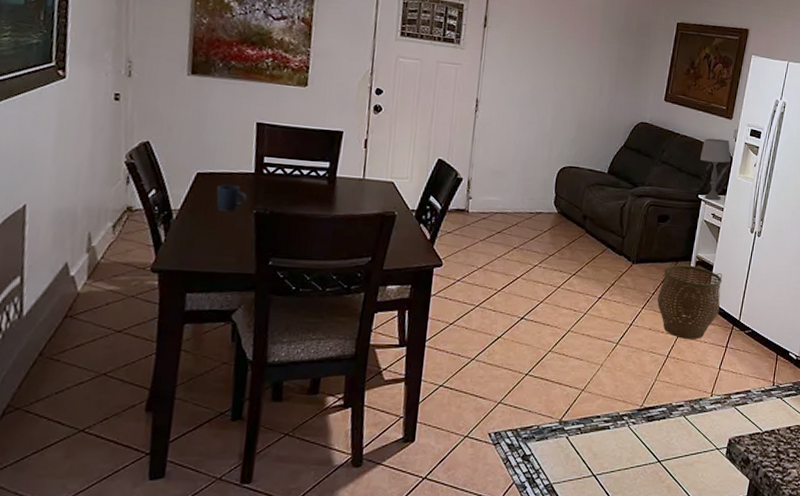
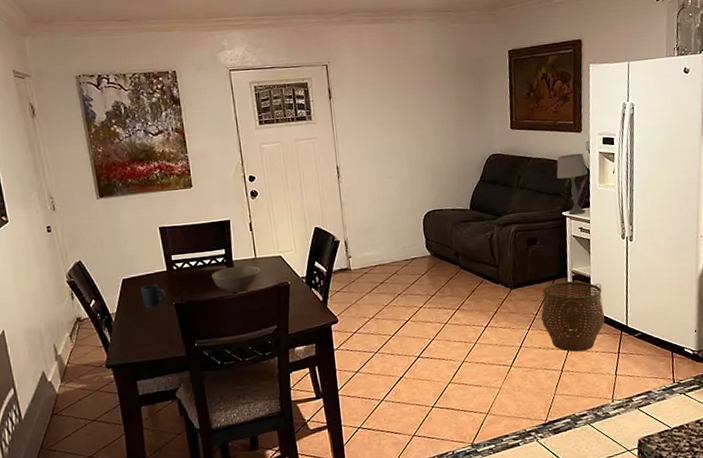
bowl: none [306,183,367,214] -> present [211,265,261,293]

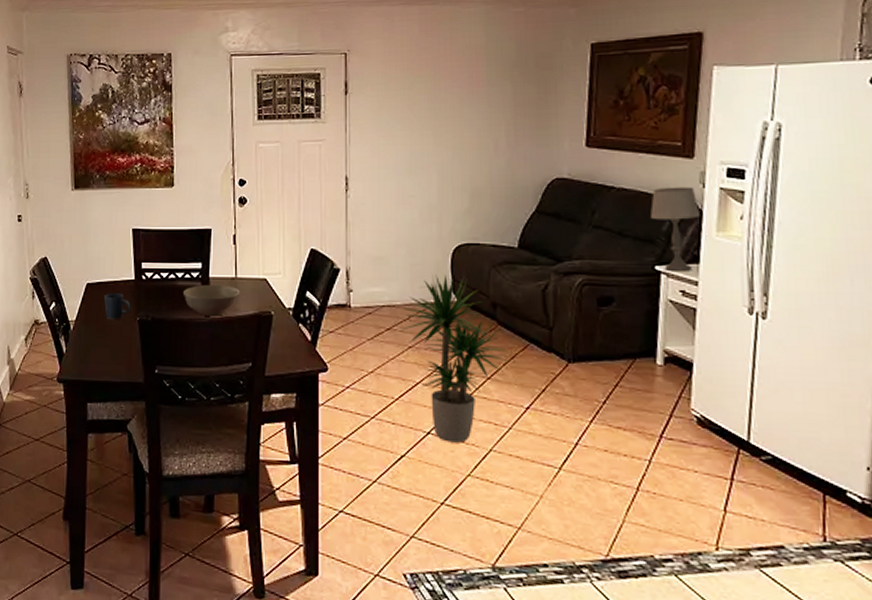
potted plant: none [390,235,471,362] -> present [399,274,509,443]
basket: present [540,281,605,352] -> none [610,362,712,467]

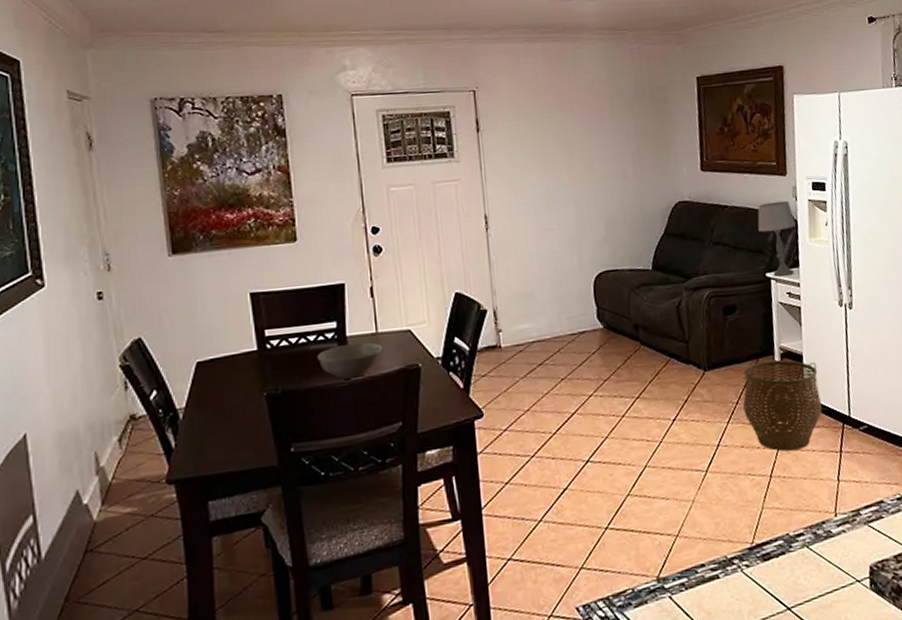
mug: present [104,293,131,321] -> none [221,368,255,401]
potted plant: present [399,274,509,443] -> none [551,302,654,467]
basket: none [610,362,712,467] -> present [742,360,822,452]

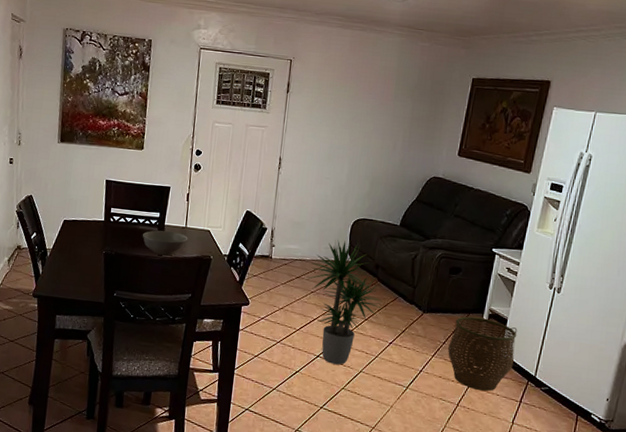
potted plant: none [551,302,654,467] -> present [306,239,382,365]
table lamp: present [757,200,797,278] -> none [495,192,529,256]

